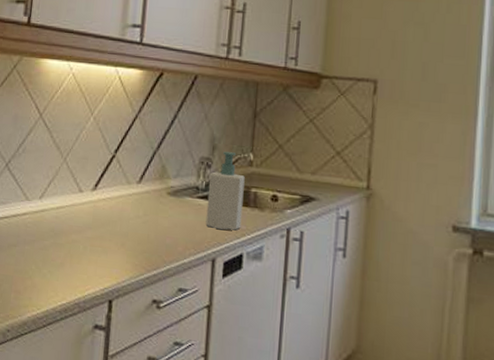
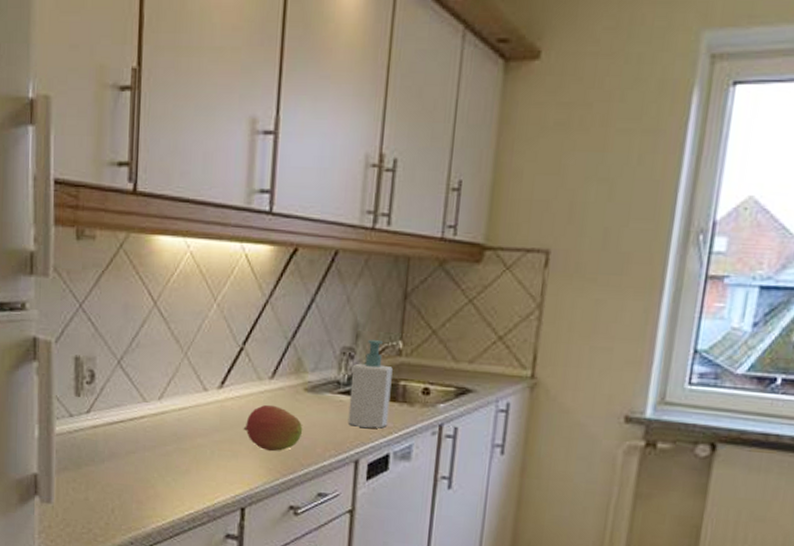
fruit: none [113,206,166,249] -> present [243,404,303,452]

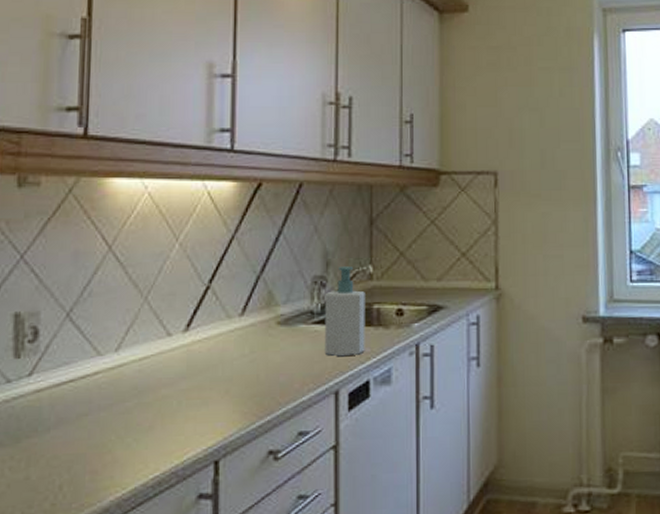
fruit: present [243,404,303,452] -> none [213,343,278,394]

